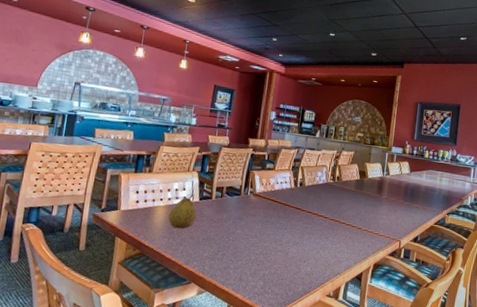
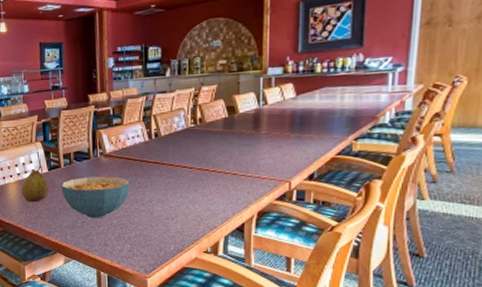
cereal bowl: none [208,211,272,252] -> present [61,176,130,218]

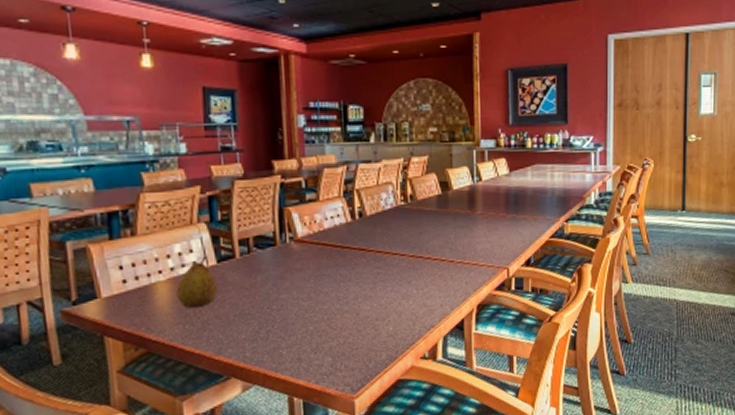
cereal bowl: present [61,176,130,218] -> none [236,268,330,325]

